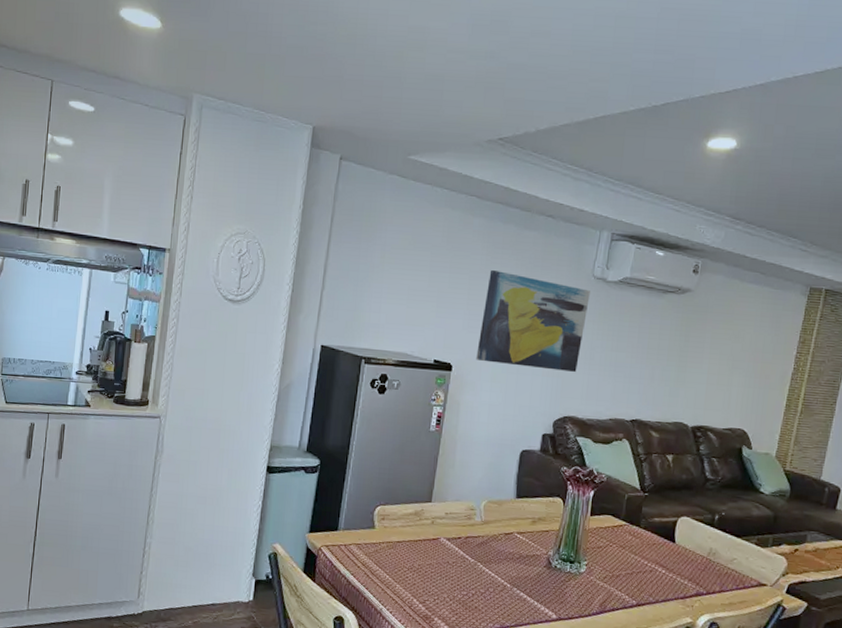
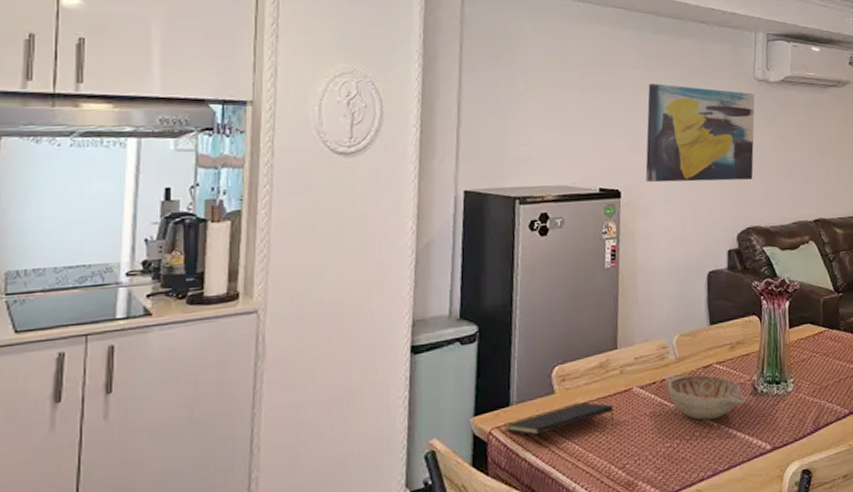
notepad: none [331,539,422,563] -> present [504,401,614,435]
decorative bowl: none [469,535,540,581] -> present [664,374,746,420]

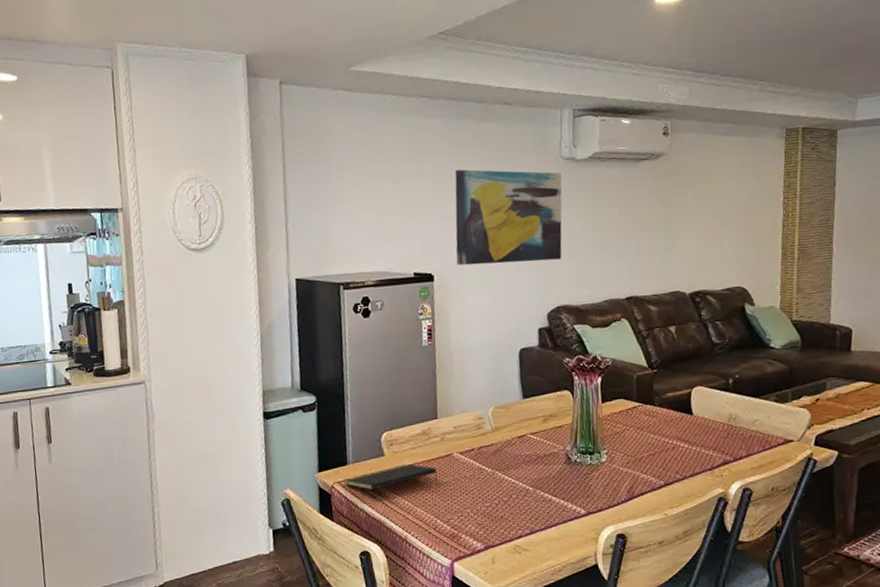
decorative bowl: present [664,374,746,420] -> none [482,443,560,485]

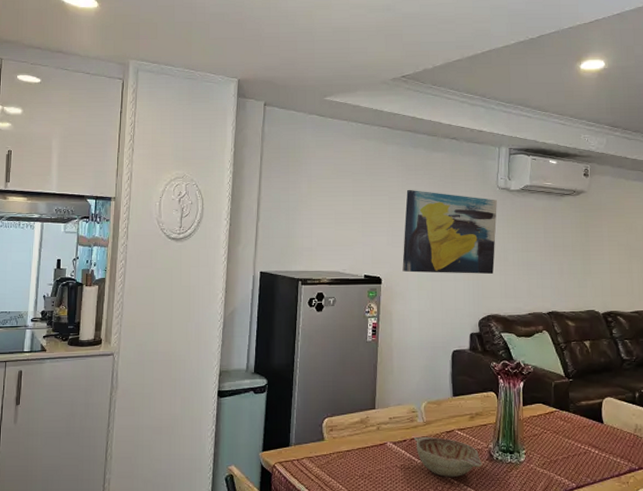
notepad: present [343,463,438,490] -> none [284,449,371,472]
decorative bowl: none [482,443,560,485] -> present [413,436,483,478]

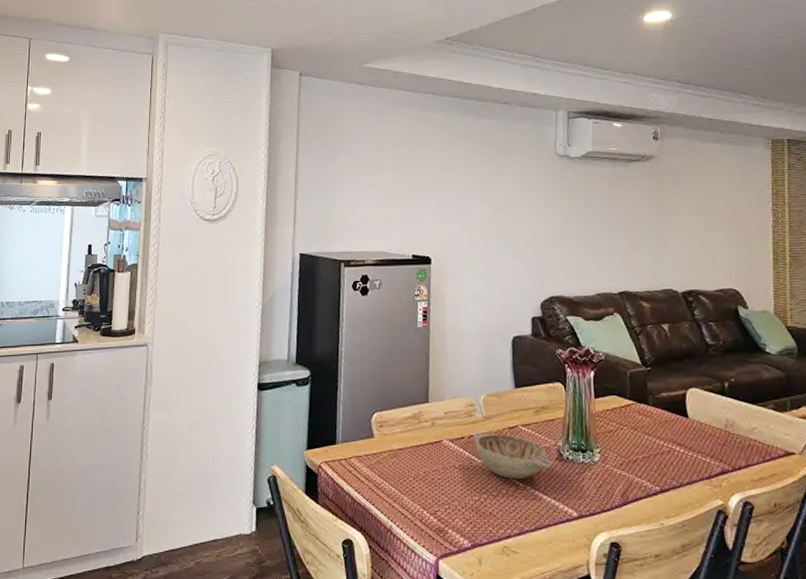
wall art: present [402,190,497,274] -> none [453,160,557,251]

